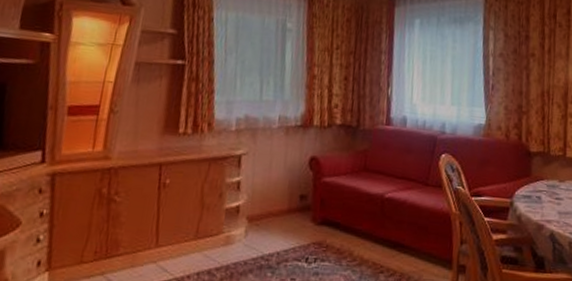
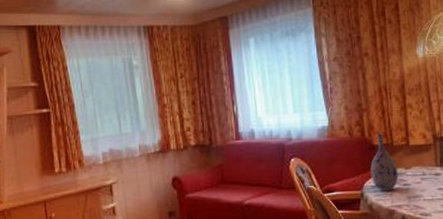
vase: none [523,139,552,203] -> present [370,133,398,190]

